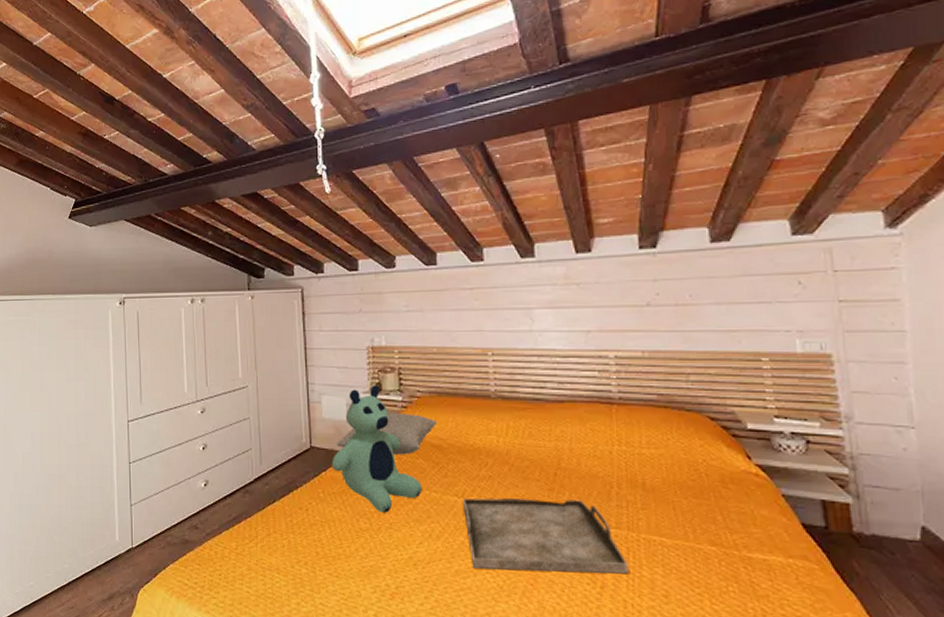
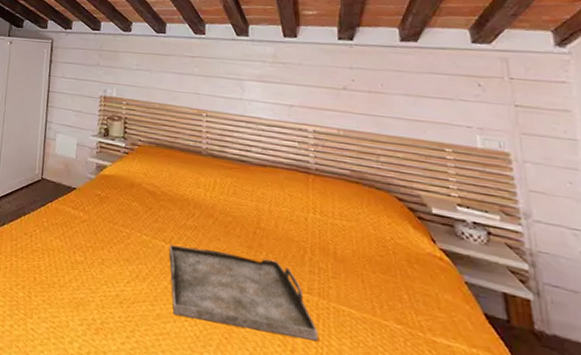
bear: present [331,385,422,513] -> none [57,130,134,249]
pillow: present [336,412,437,455] -> none [64,156,153,197]

